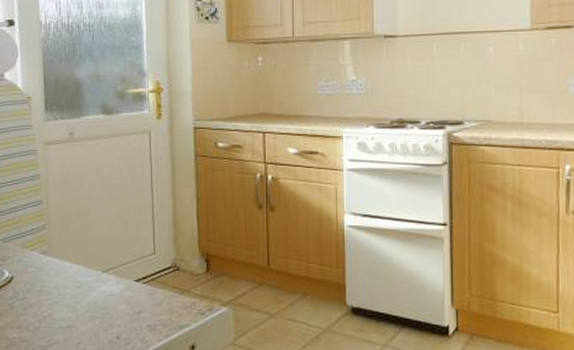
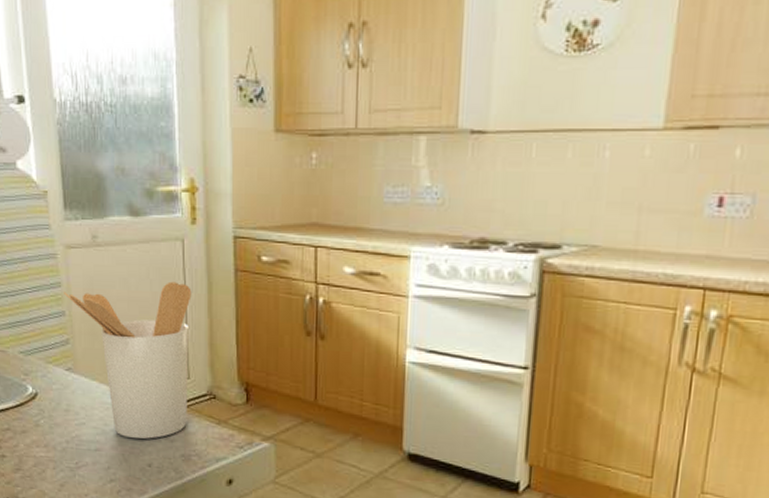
utensil holder: none [42,168,157,314] -> present [64,281,192,439]

